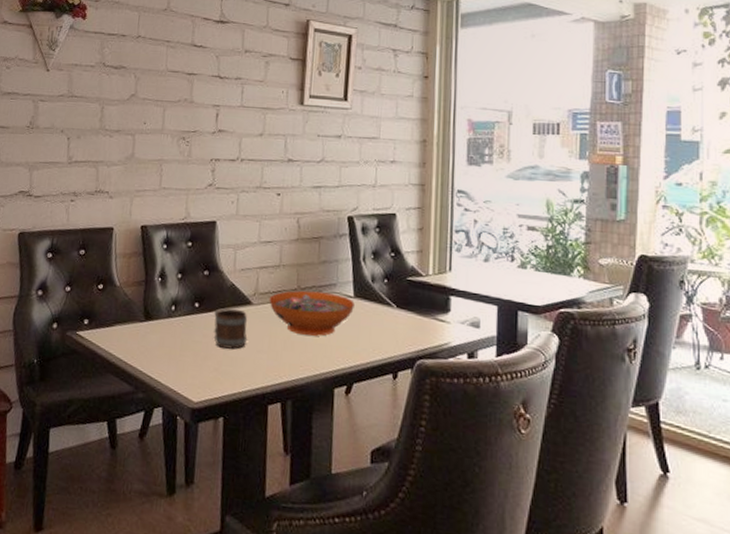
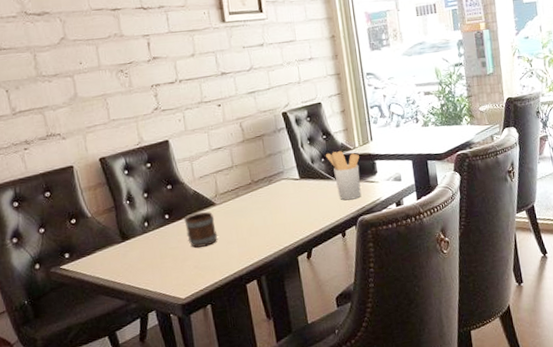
decorative bowl: present [269,290,354,336] -> none [229,179,302,220]
utensil holder: none [389,274,431,337] -> present [325,151,361,201]

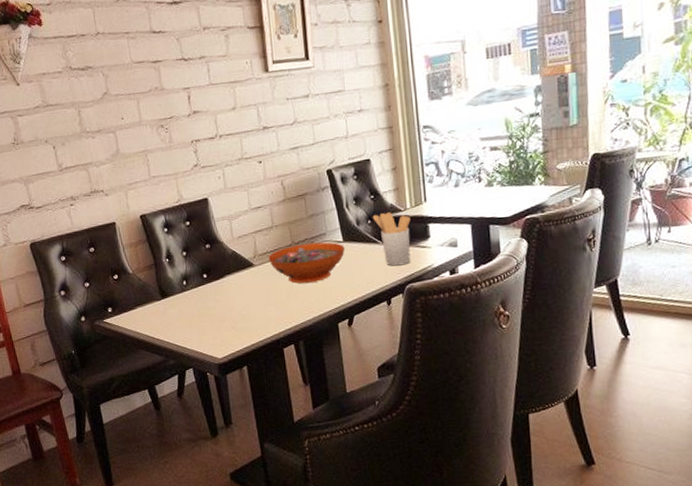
mug: present [184,211,217,248] -> none [222,272,255,309]
decorative bowl: none [229,179,302,220] -> present [268,242,345,284]

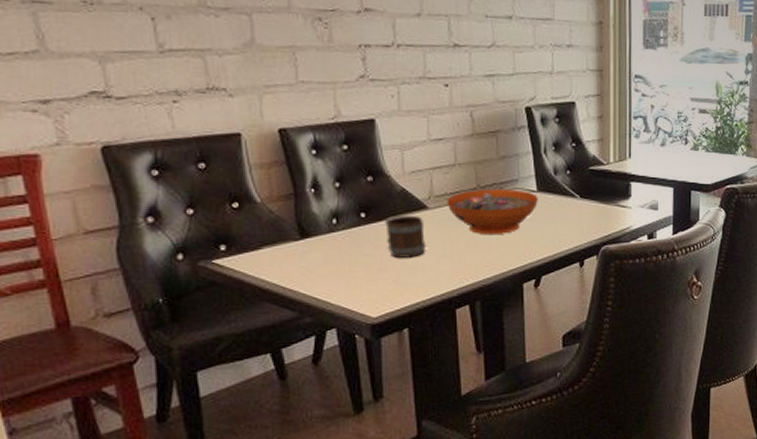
mug: none [222,272,255,309] -> present [385,215,425,258]
utensil holder: present [372,213,411,266] -> none [571,164,612,224]

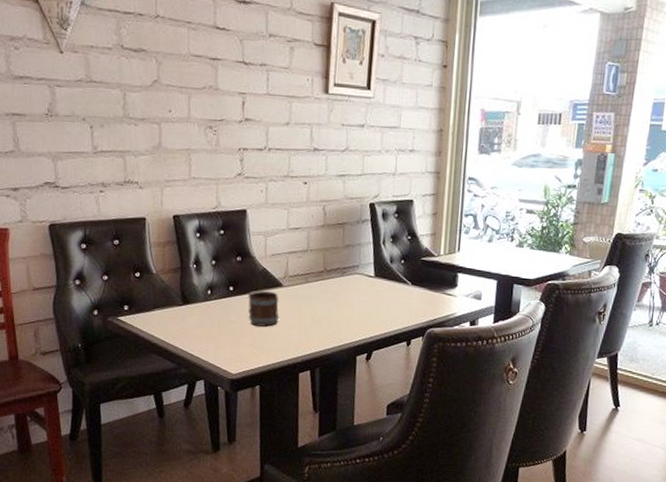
decorative bowl: present [446,189,538,236] -> none [298,272,375,313]

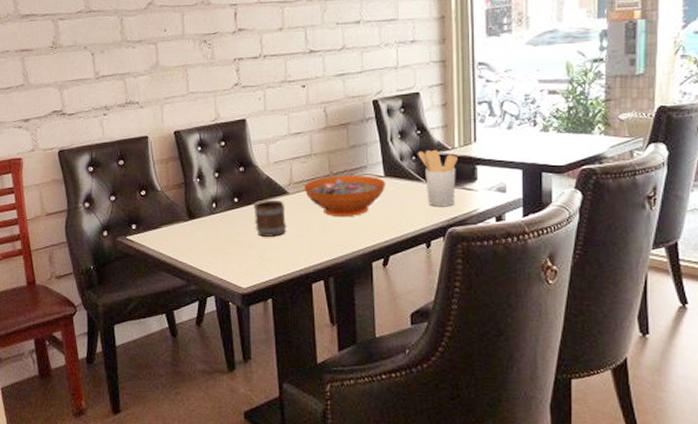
decorative bowl: none [298,272,375,313] -> present [304,175,385,218]
utensil holder: none [406,255,442,310] -> present [417,150,458,207]

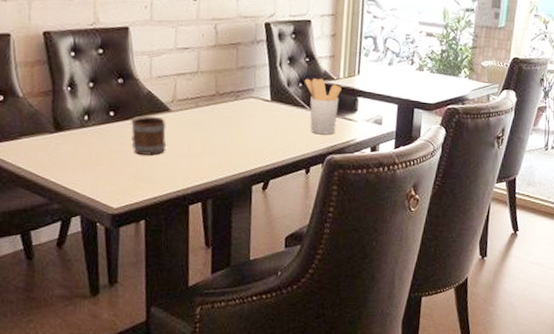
decorative bowl: present [304,175,385,218] -> none [187,96,271,139]

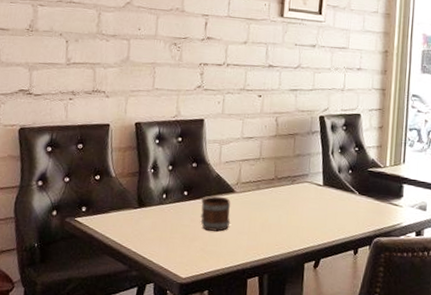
utensil holder: present [304,78,342,135] -> none [353,165,388,219]

